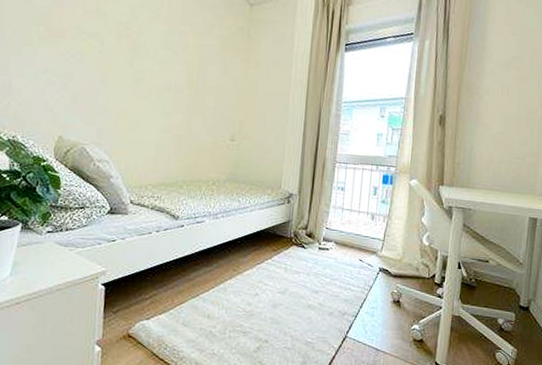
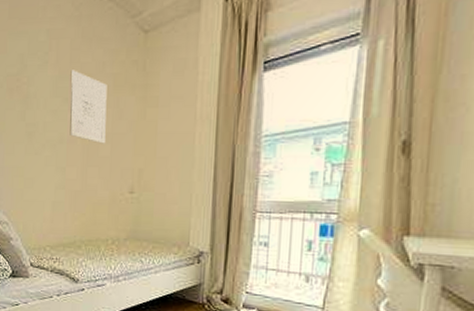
wall art: none [177,27,215,96] -> present [70,70,107,144]

